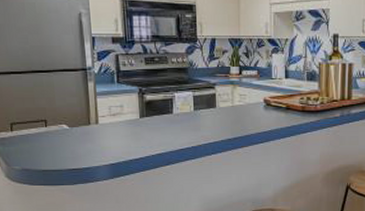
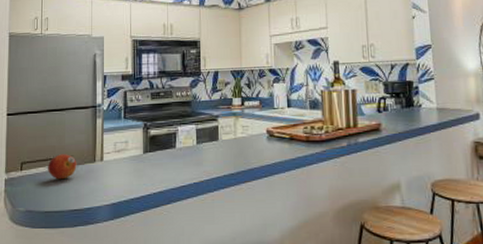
fruit: none [39,116,71,141] -> present [47,154,77,180]

